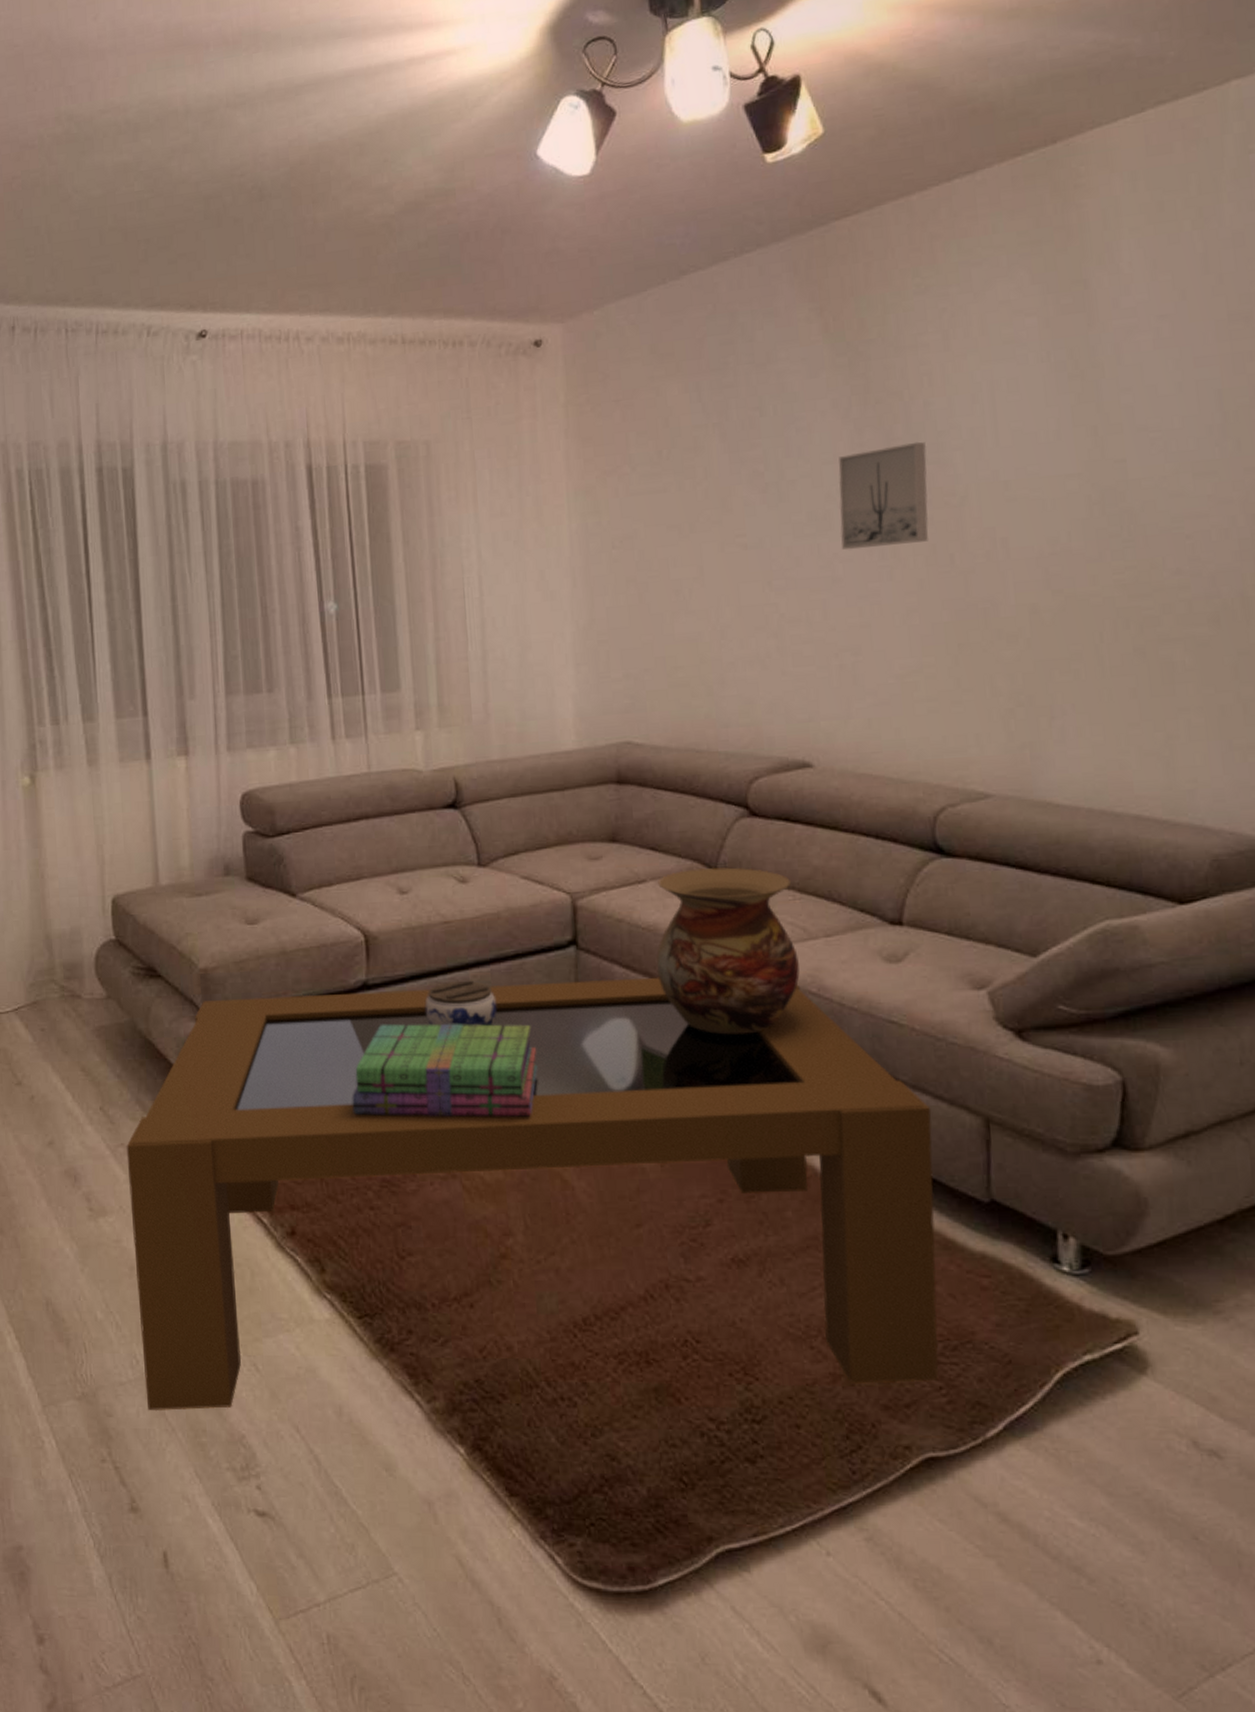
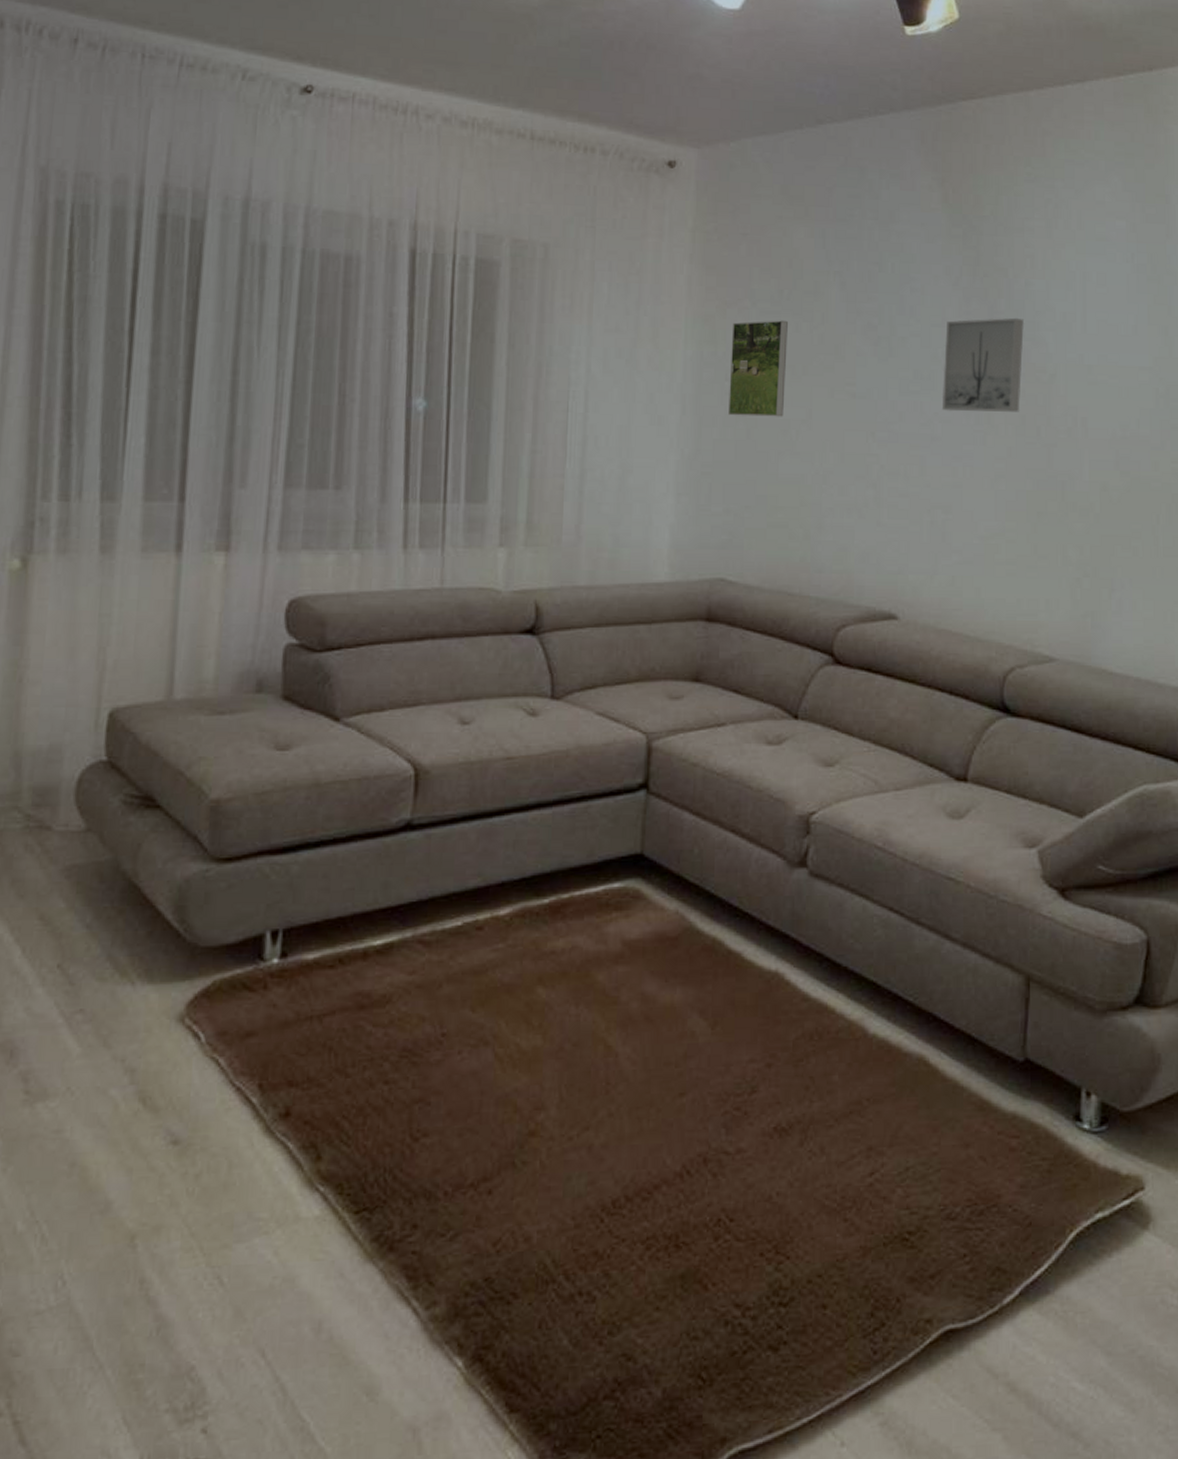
coffee table: present [126,977,939,1411] -> none [70,826,979,1345]
stack of books: present [352,1024,537,1117] -> none [377,870,594,976]
jar: present [425,980,497,1027] -> none [475,823,555,875]
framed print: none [613,480,674,583] -> present [728,320,788,417]
vase: present [657,867,800,1035] -> none [727,715,868,888]

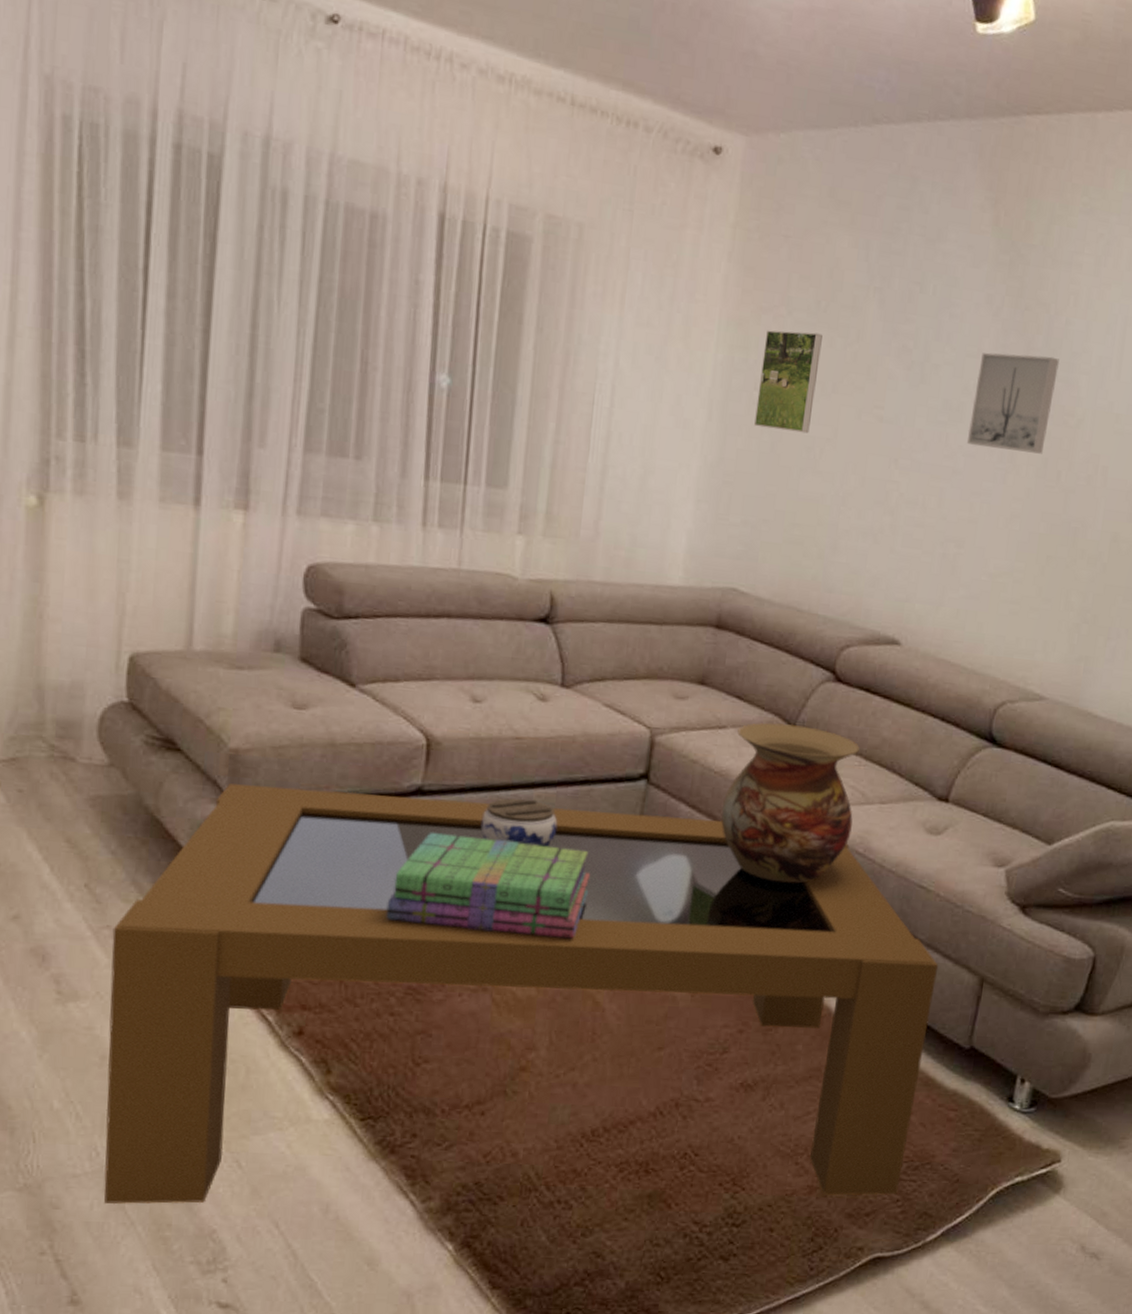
coffee table: none [70,826,979,1345] -> present [104,783,939,1205]
stack of books: none [377,870,594,976] -> present [386,833,591,939]
jar: none [475,823,555,875] -> present [481,798,557,848]
vase: none [727,715,868,888] -> present [720,723,861,883]

